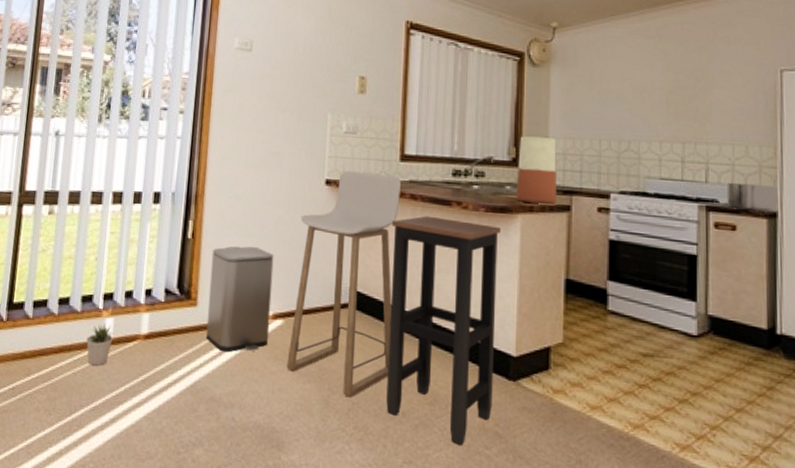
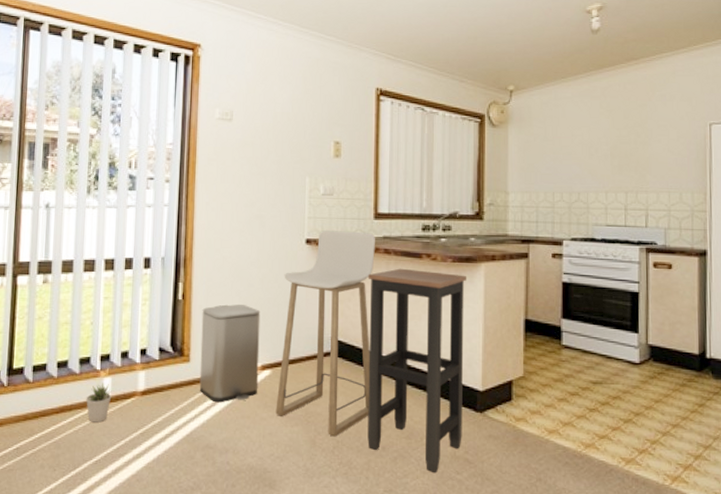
vase: present [516,136,557,205] -> none [479,191,515,254]
toaster: present [728,182,777,214] -> none [665,226,707,252]

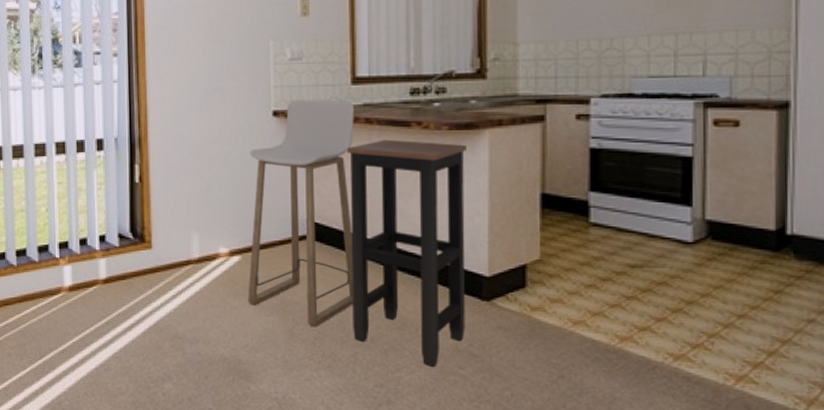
potted plant: present [86,383,112,423] -> none [47,271,73,312]
pedal bin: present [199,304,261,403] -> none [161,186,227,291]

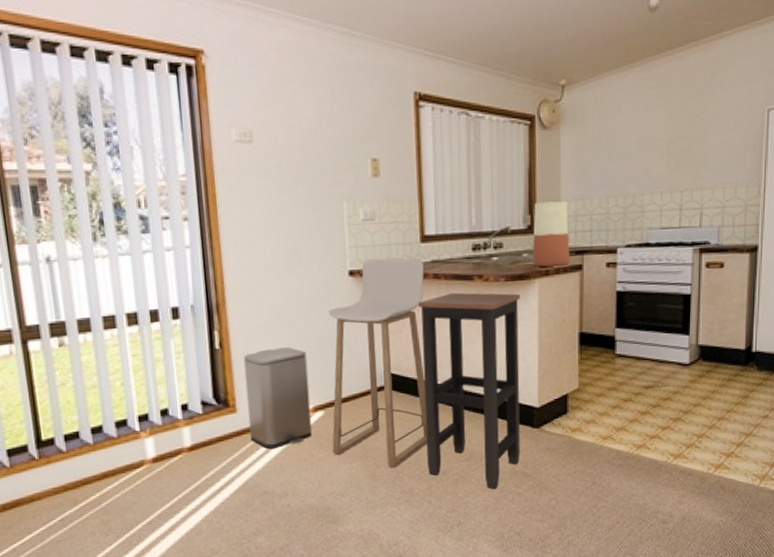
pedal bin: none [161,186,227,291] -> present [243,347,312,450]
vase: none [482,43,528,117] -> present [532,201,569,268]

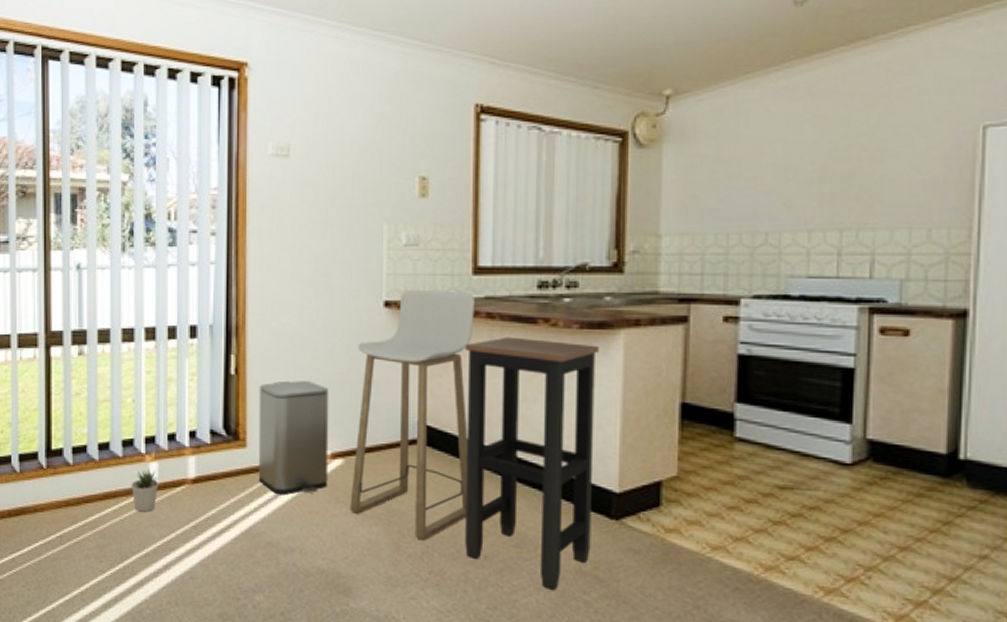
potted plant: none [129,444,157,484] -> present [131,468,159,512]
vase: present [532,201,569,268] -> none [618,235,671,317]

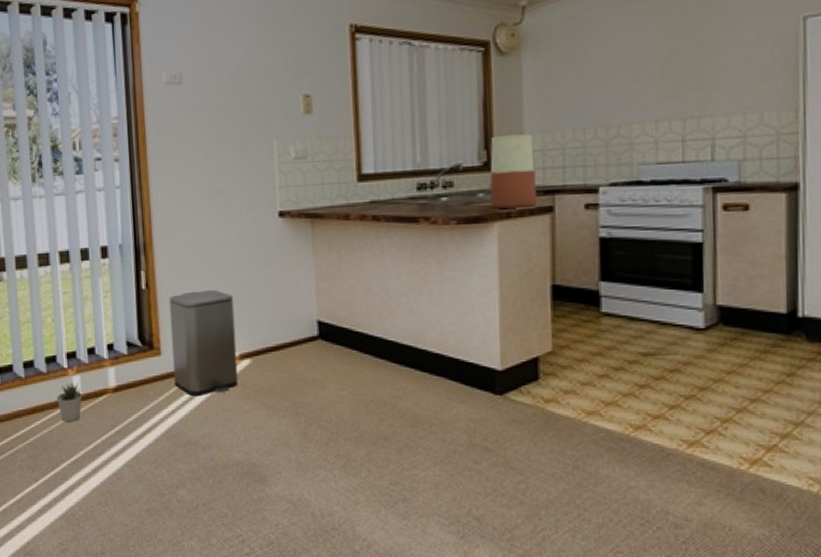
bar stool: present [350,290,476,541] -> none [256,198,367,428]
bar stool: present [464,337,600,591] -> none [354,236,479,464]
vase: none [618,235,671,317] -> present [490,133,537,209]

